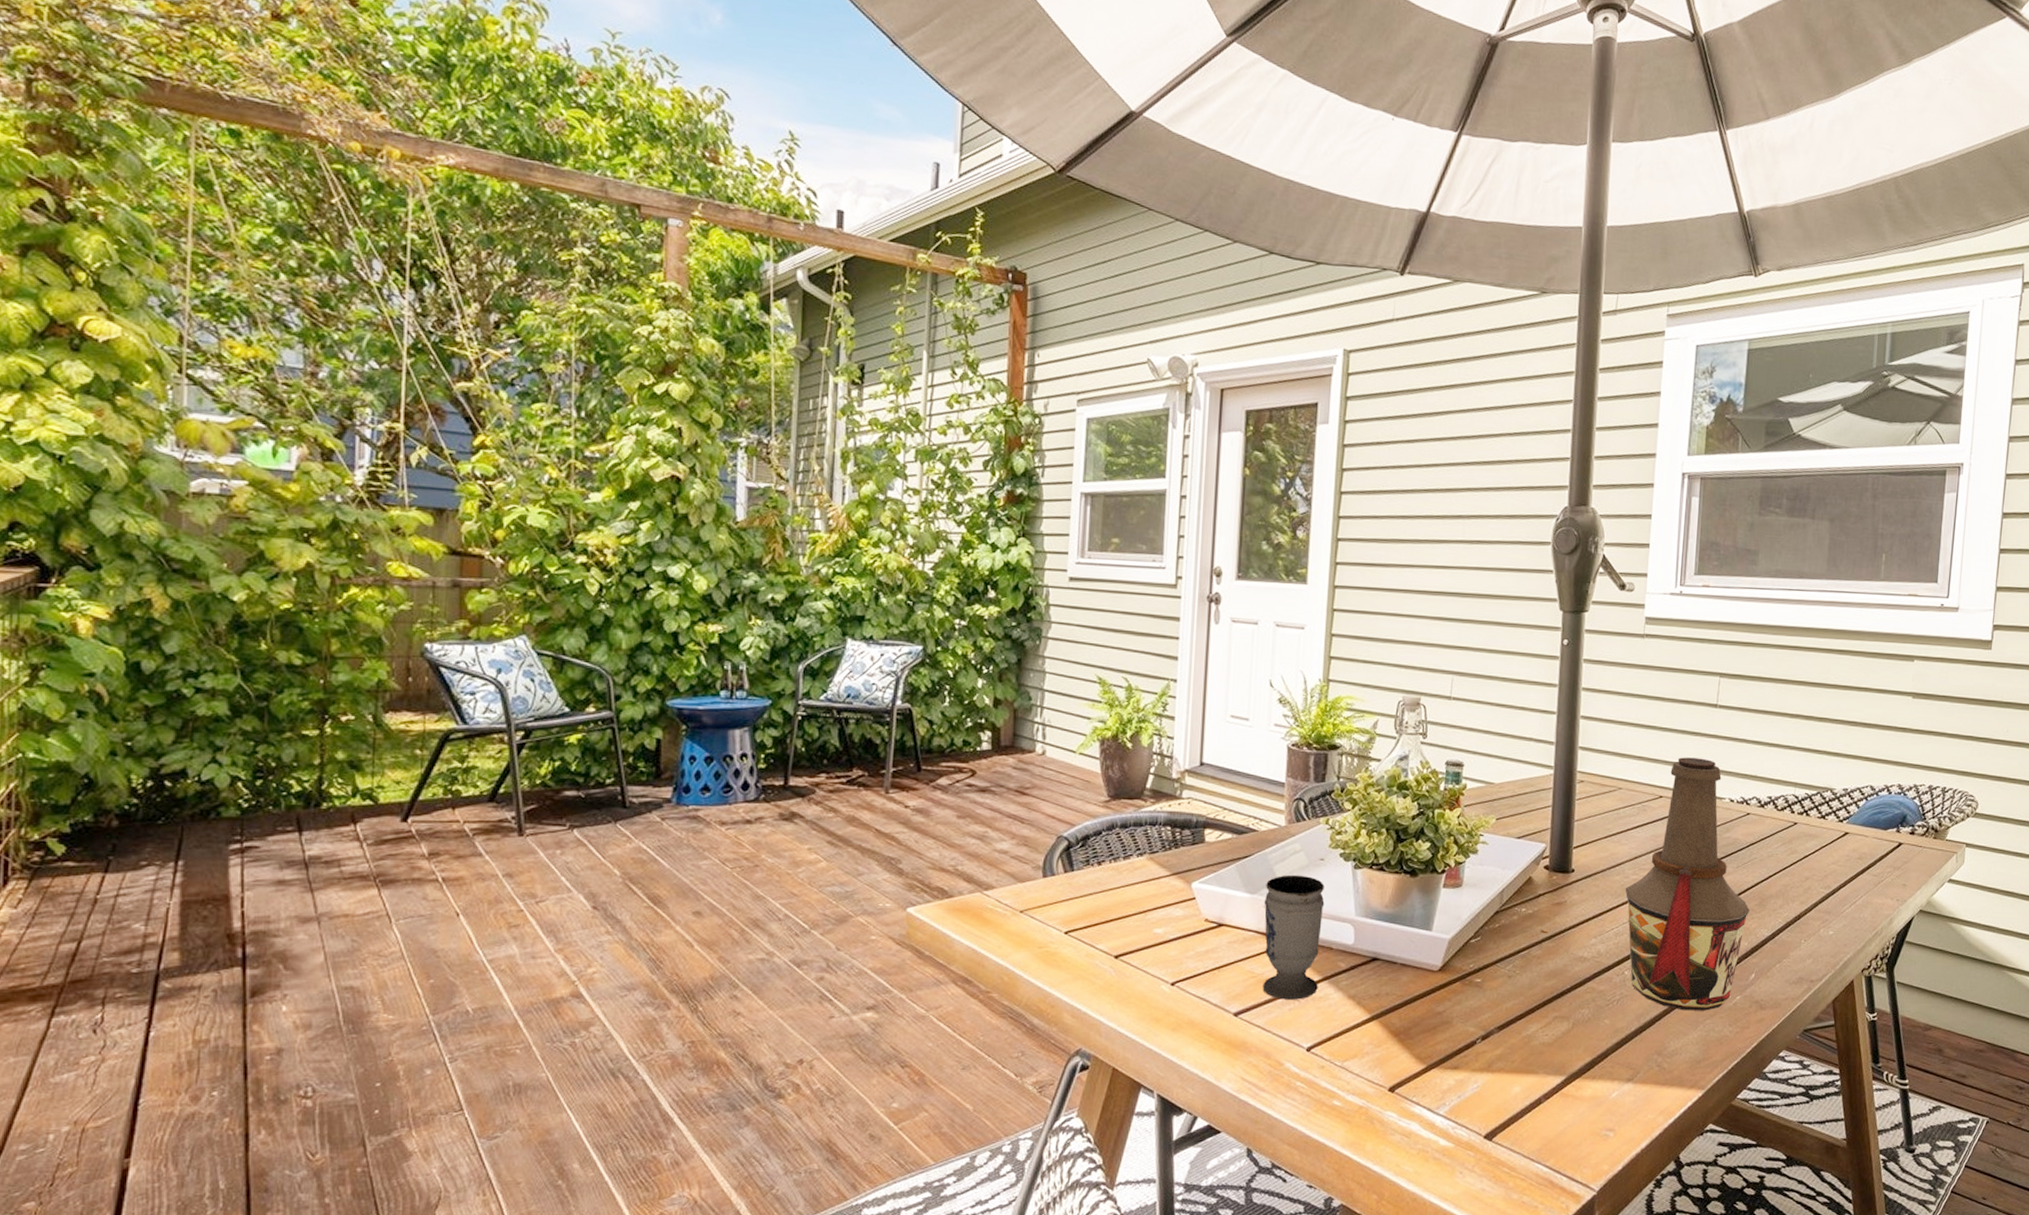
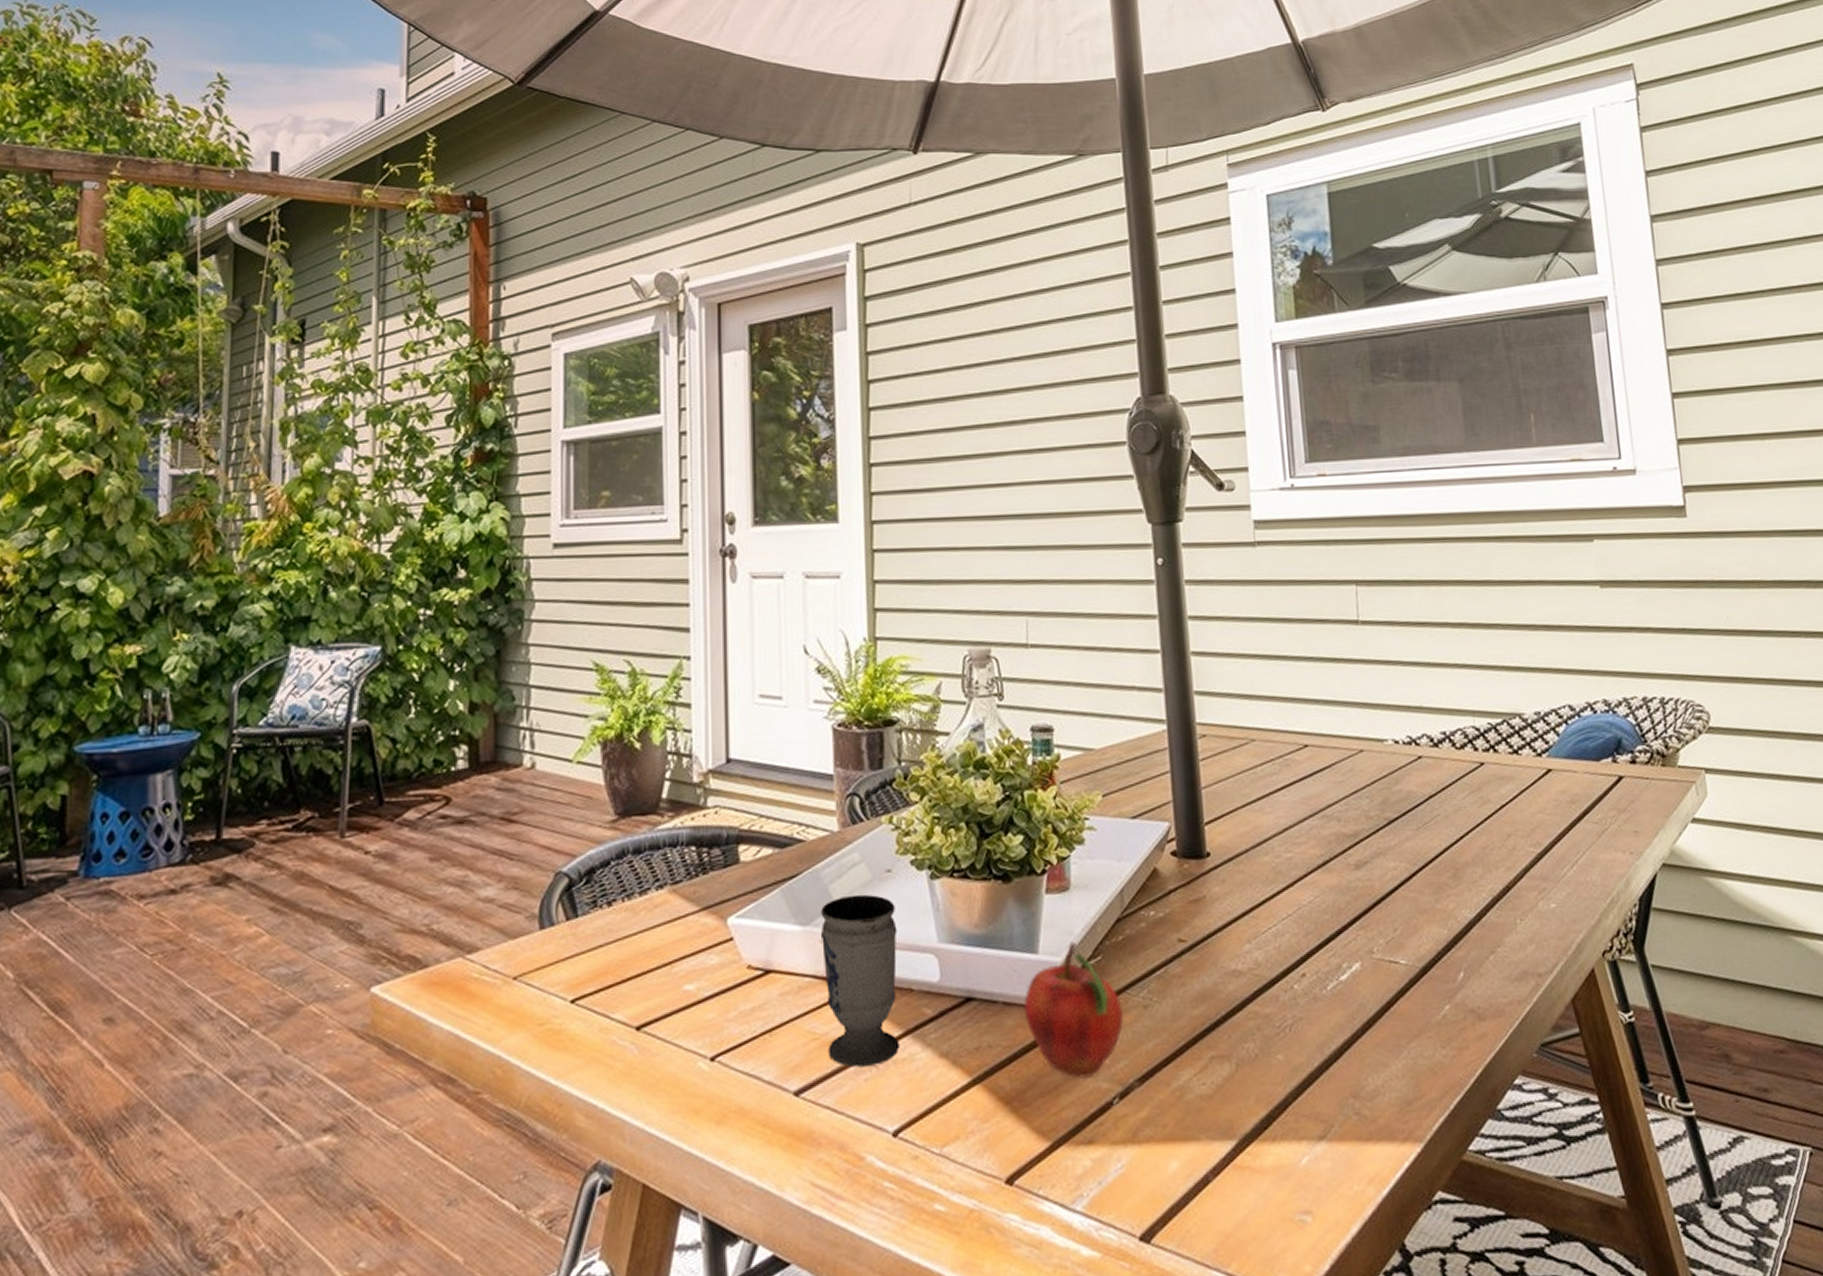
fruit: none [1416,925,1493,1024] -> present [1024,942,1124,1080]
bottle: present [1625,757,1750,1011] -> none [1278,690,1443,1033]

